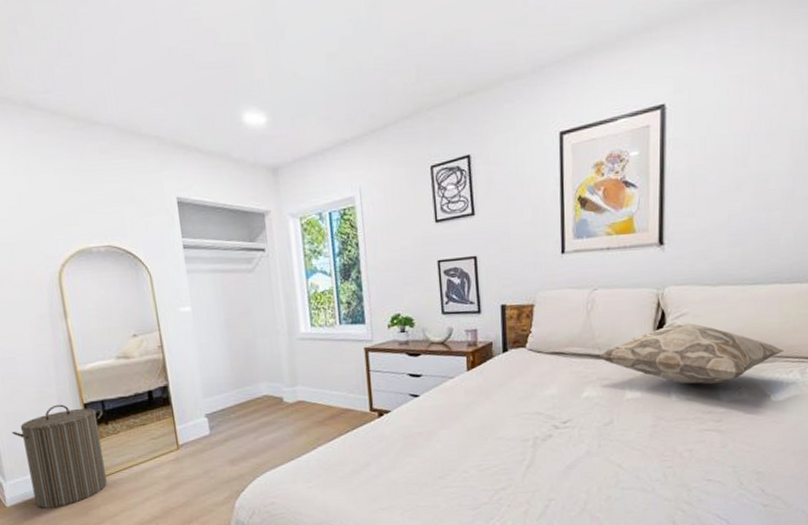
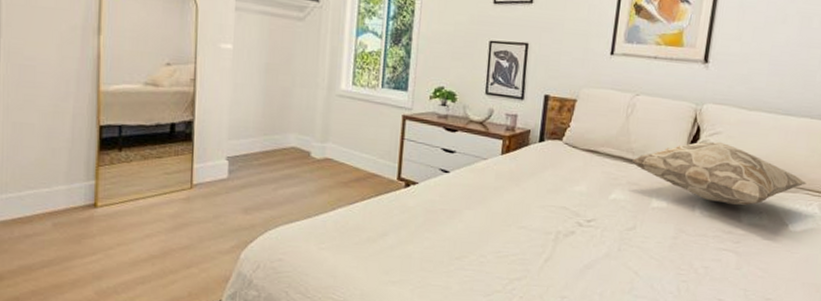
laundry hamper: present [11,404,108,508] -> none [14,122,119,231]

